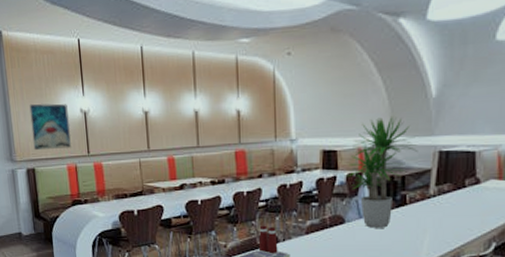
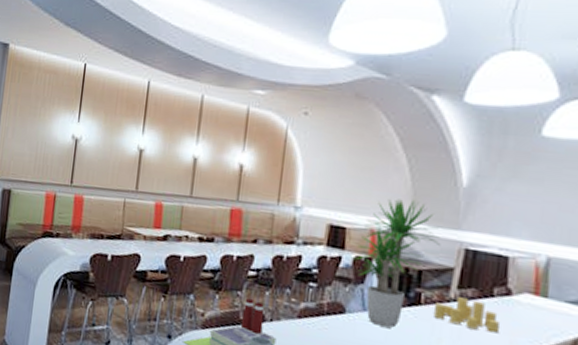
wall art: present [29,103,72,151] -> none [15,121,60,175]
candle: none [417,192,473,217] -> present [432,297,501,334]

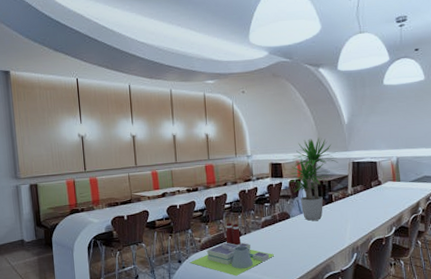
candle: present [432,297,501,334] -> none [340,192,379,210]

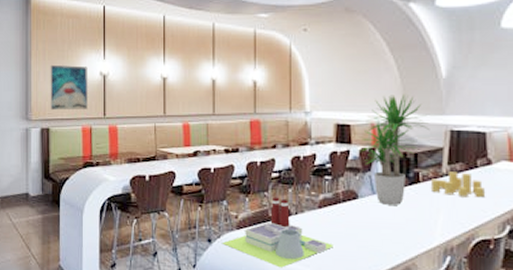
wall art: none [33,130,71,169] -> present [50,64,89,111]
candle: none [340,192,379,210] -> present [430,172,486,198]

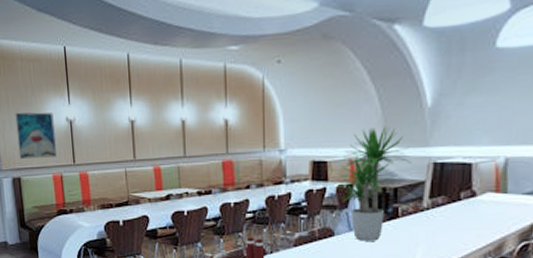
candle: present [430,172,486,198] -> none [409,205,468,231]

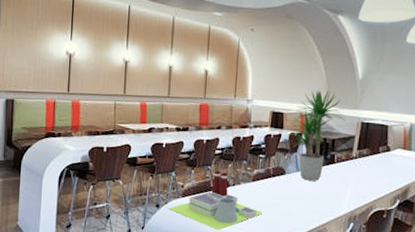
wall art: present [15,112,58,160] -> none [16,40,55,86]

